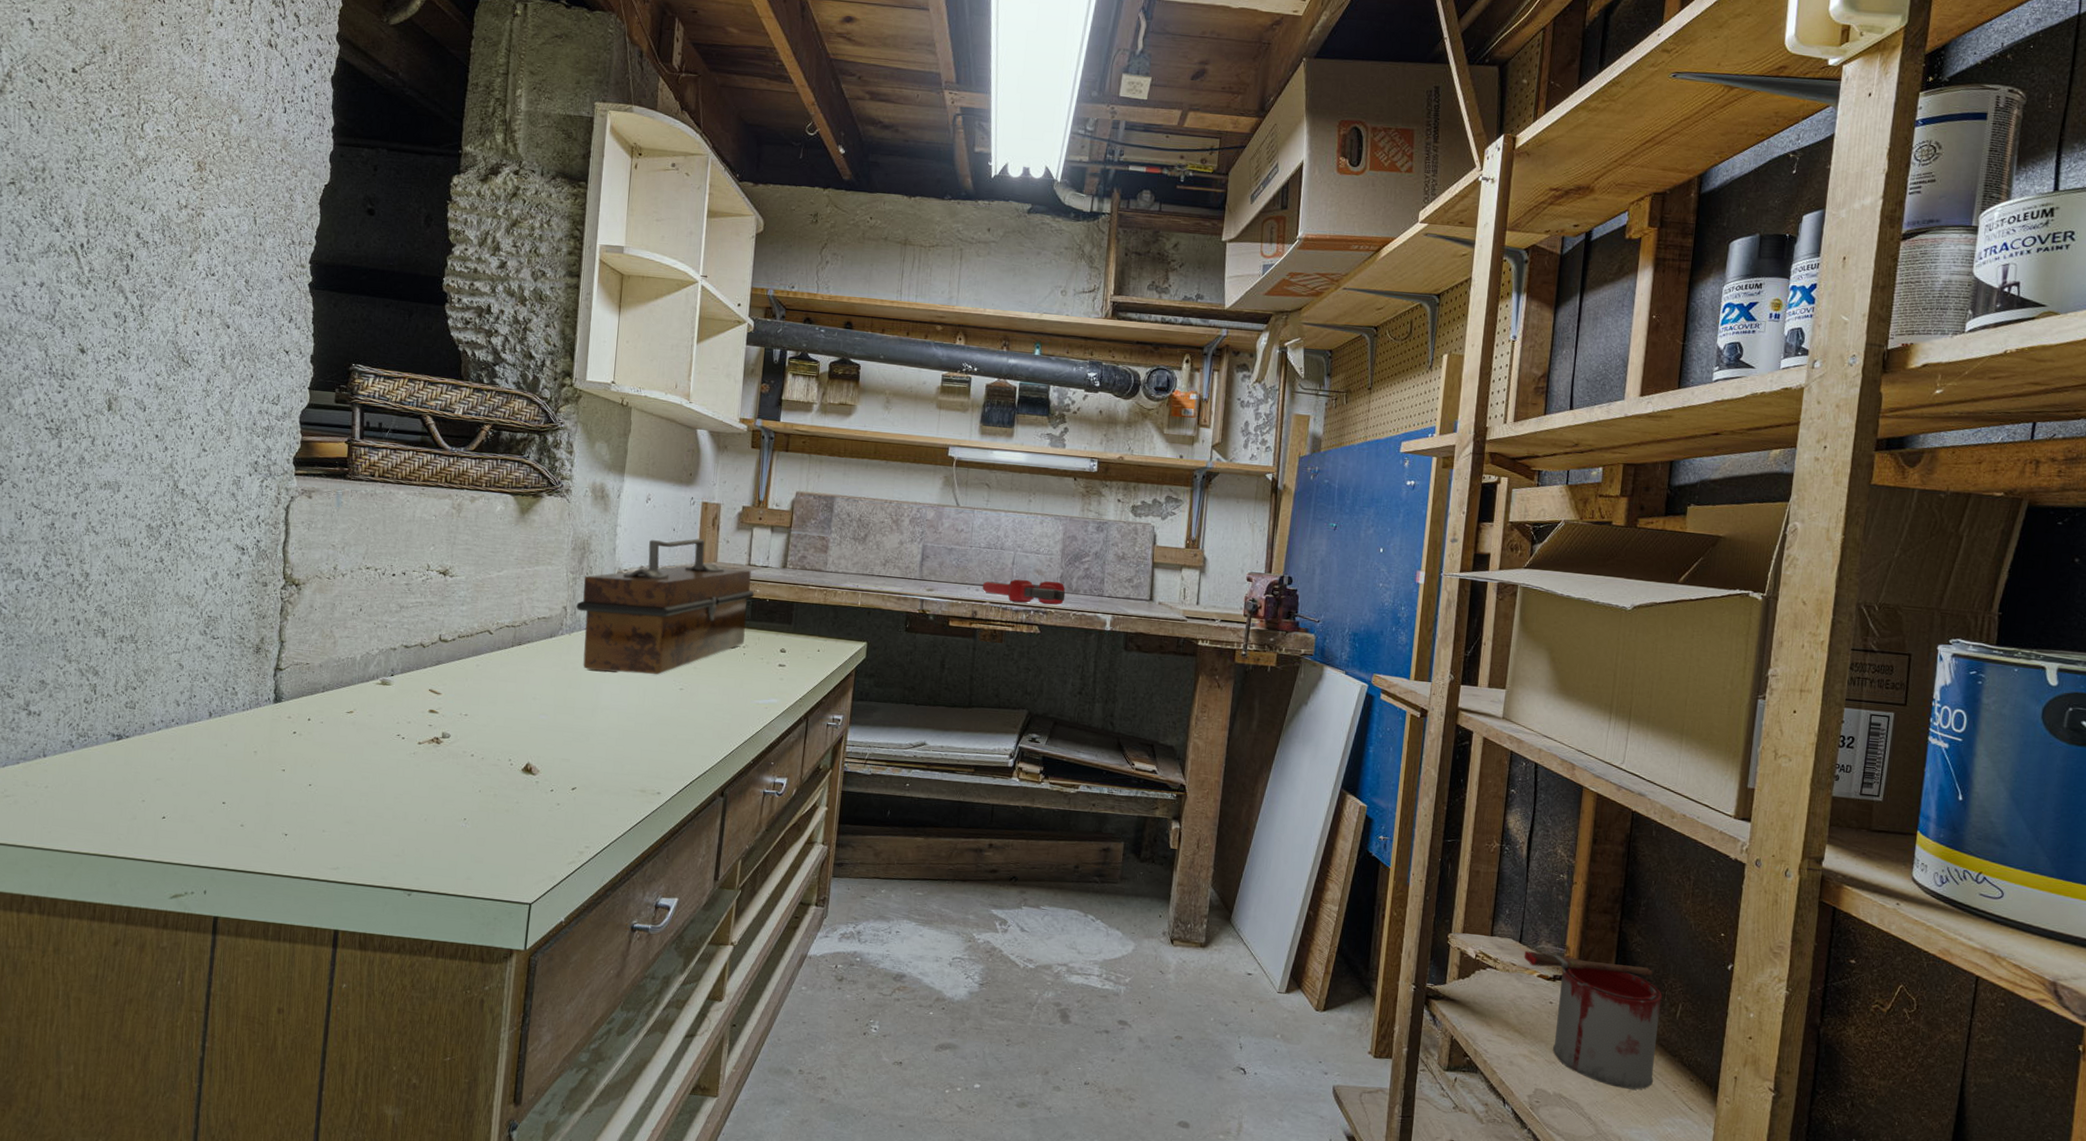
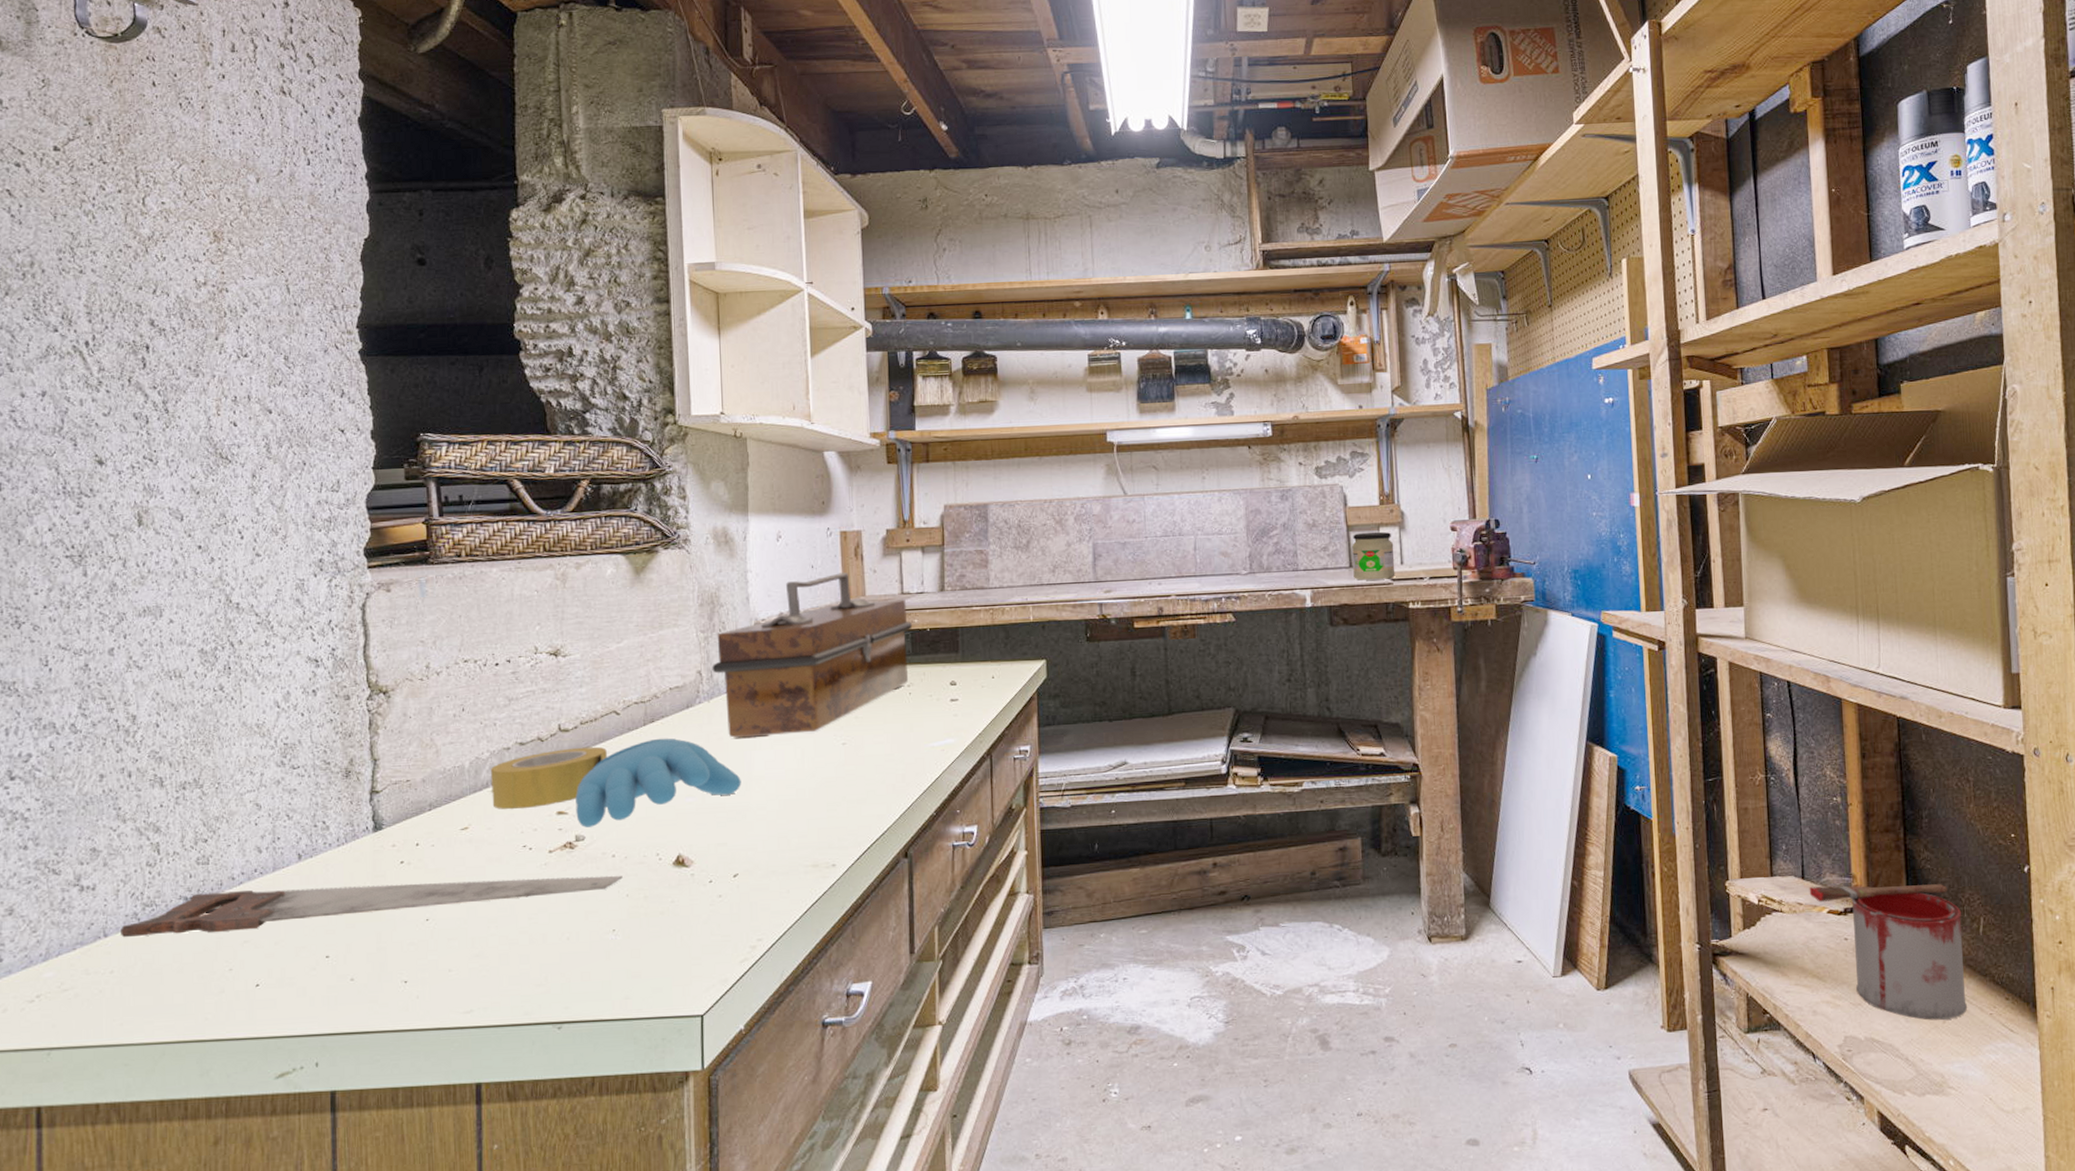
hand saw: none [57,732,478,783] -> present [121,875,623,938]
adhesive tape: none [376,656,478,704] -> present [490,746,607,810]
glove: none [445,660,589,728] -> present [575,738,741,828]
pliers: present [982,579,1066,605] -> none [1164,561,1258,592]
jar: none [1152,571,1193,616] -> present [1351,531,1395,581]

